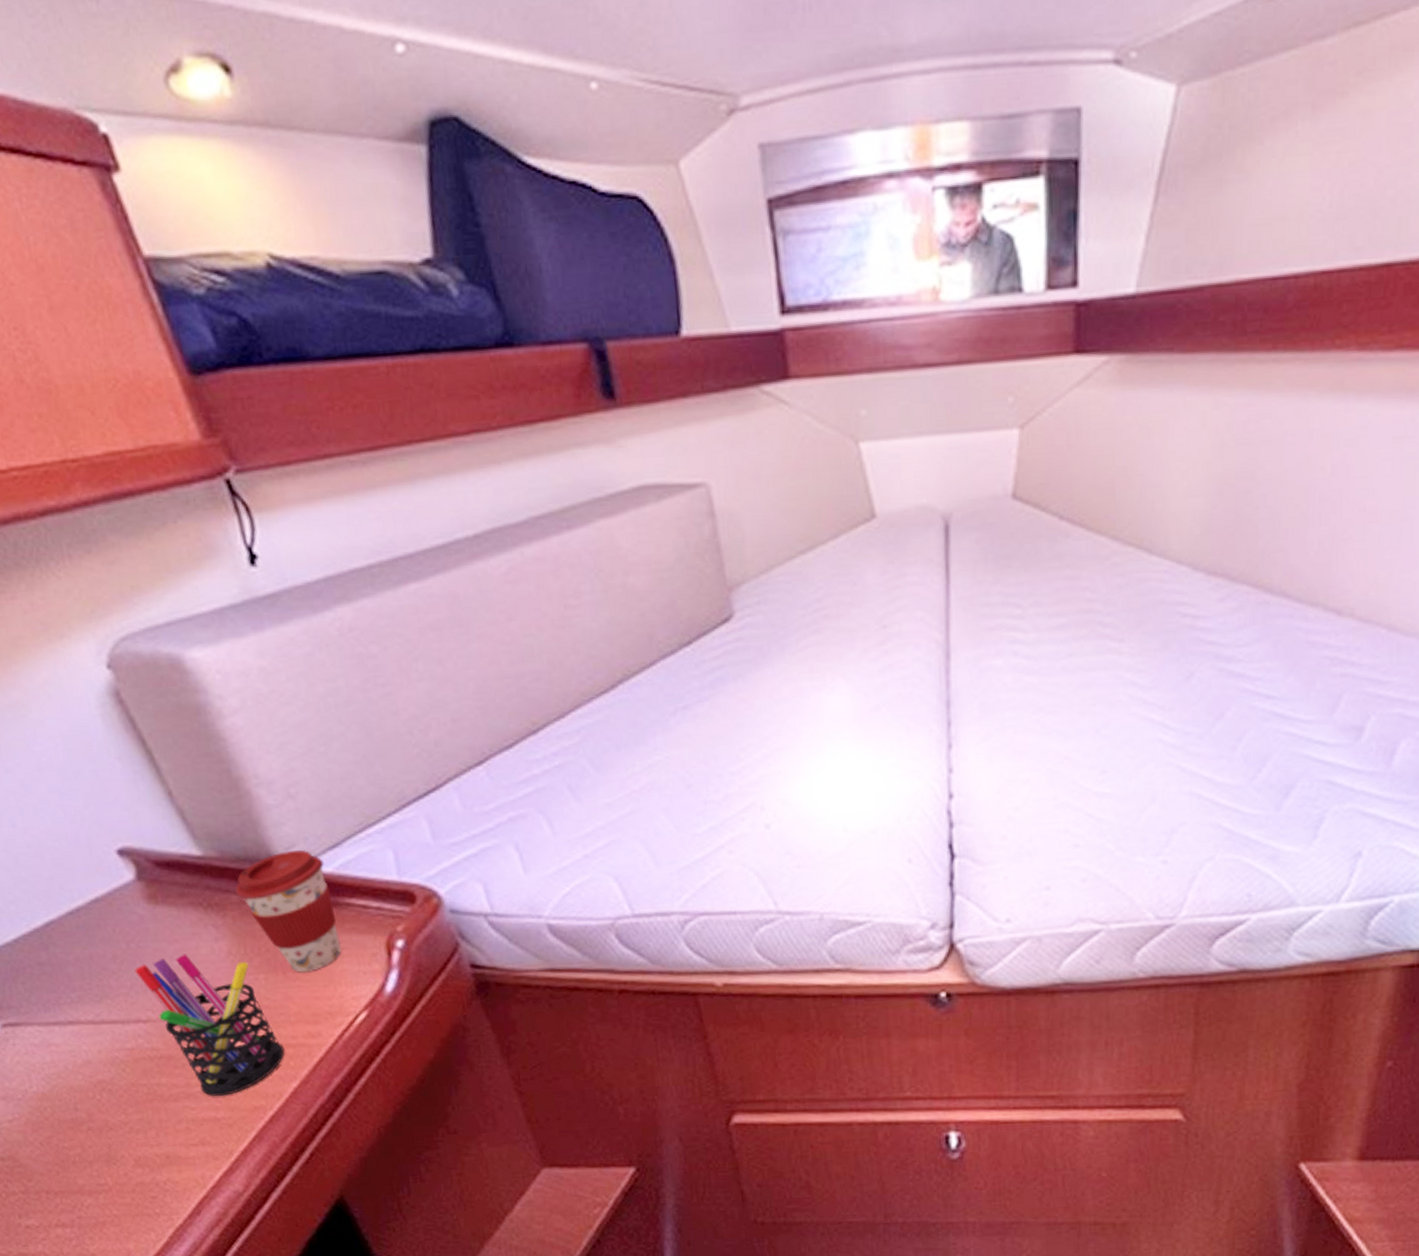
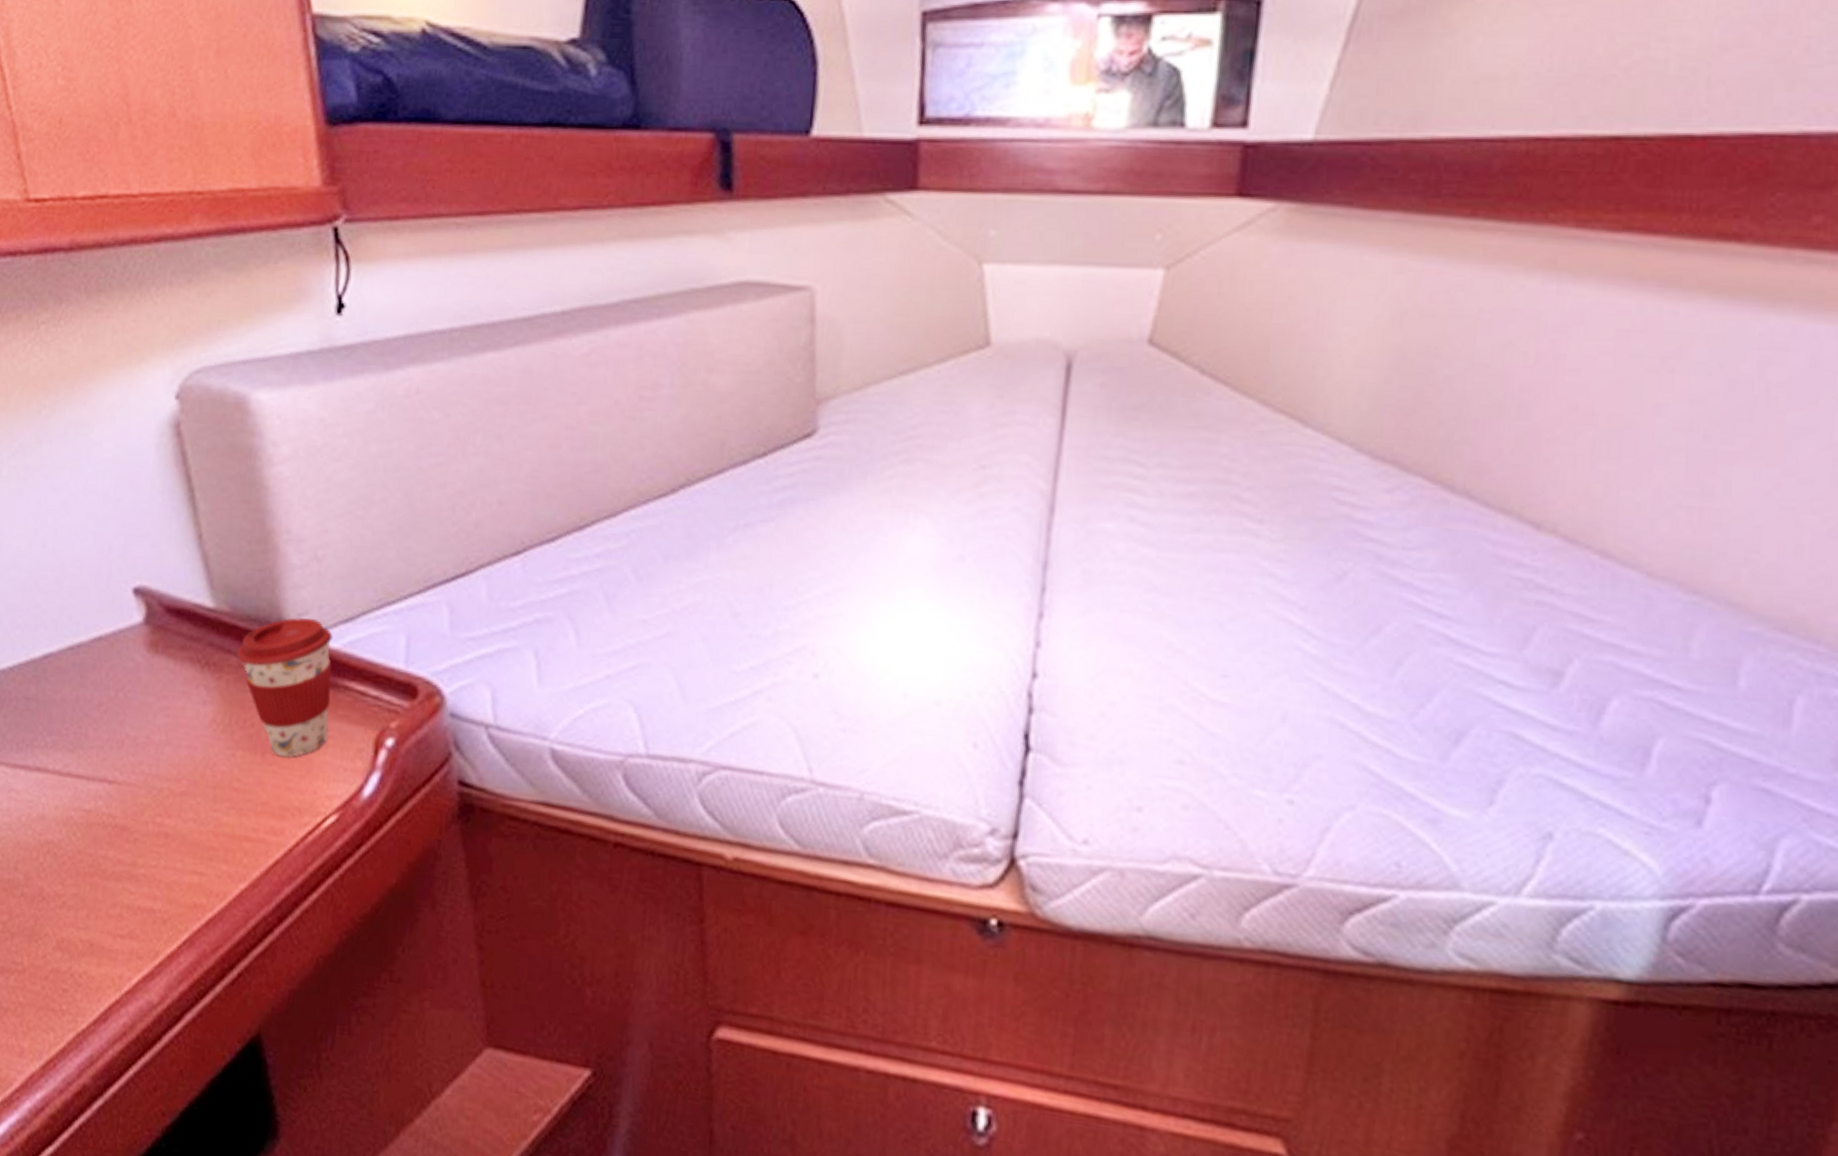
pen holder: present [134,954,285,1097] -> none [115,713,242,885]

